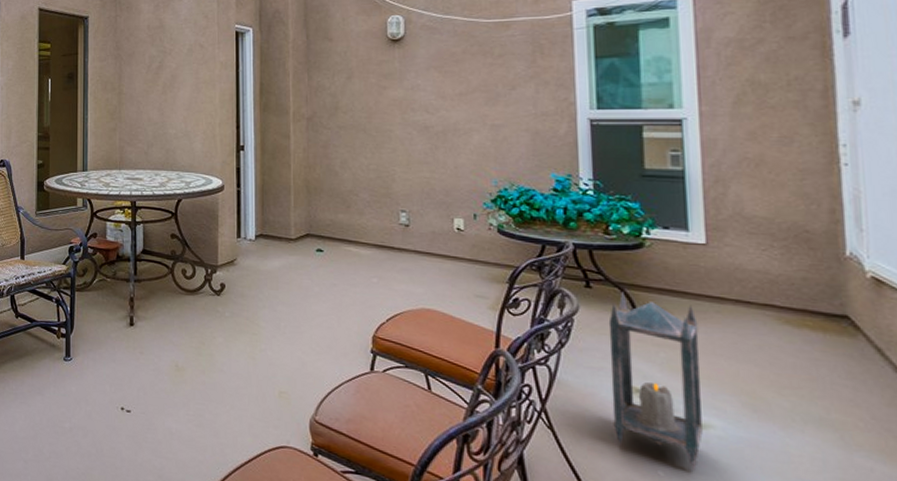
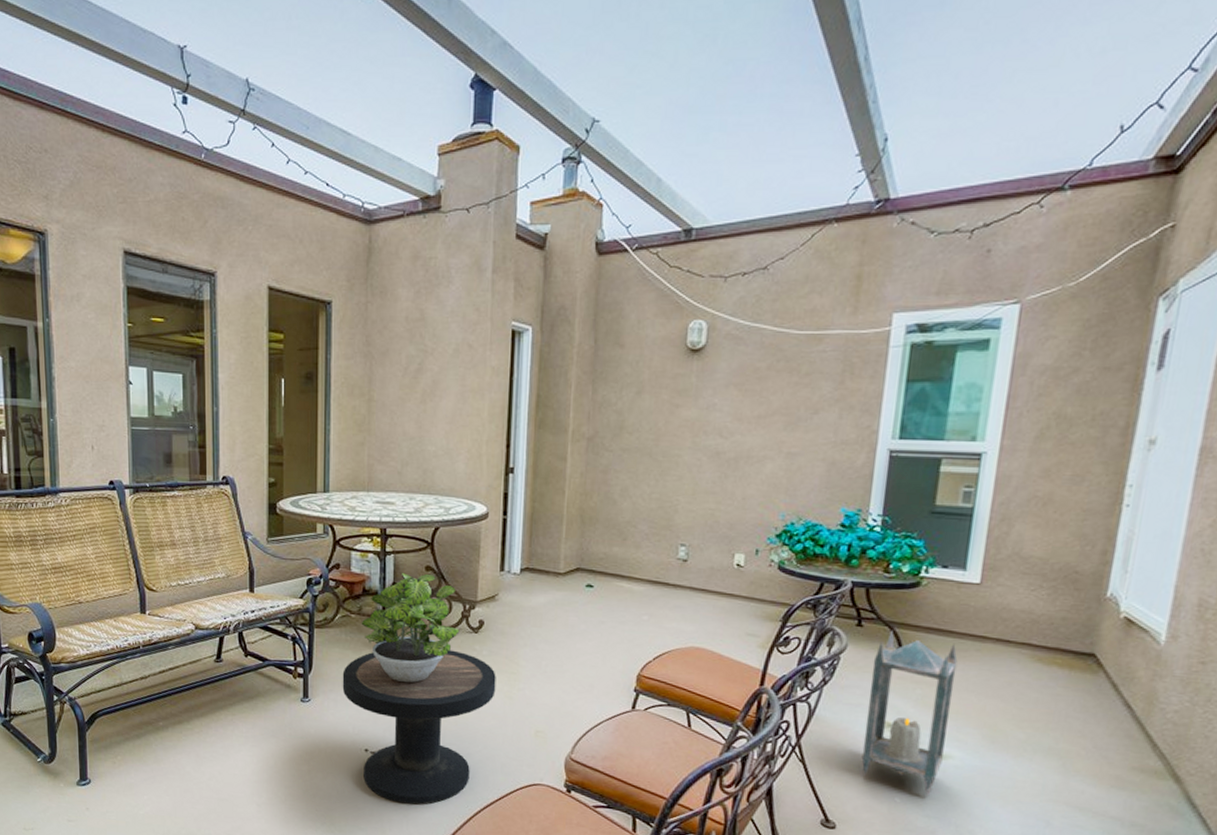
side table: none [100,311,239,466] -> present [342,650,496,805]
potted plant: none [115,241,203,343] -> present [361,573,460,683]

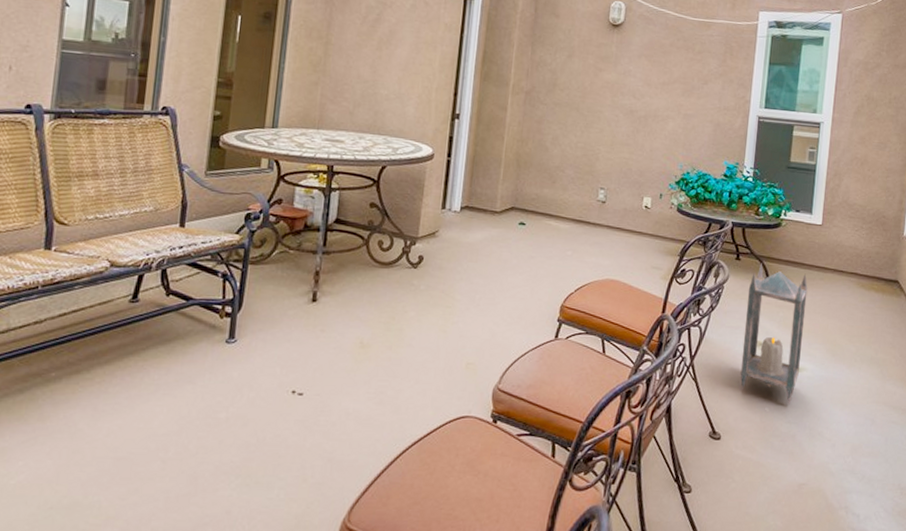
side table: present [342,650,496,805] -> none [273,285,432,447]
potted plant: present [361,573,460,683] -> none [299,209,399,319]

